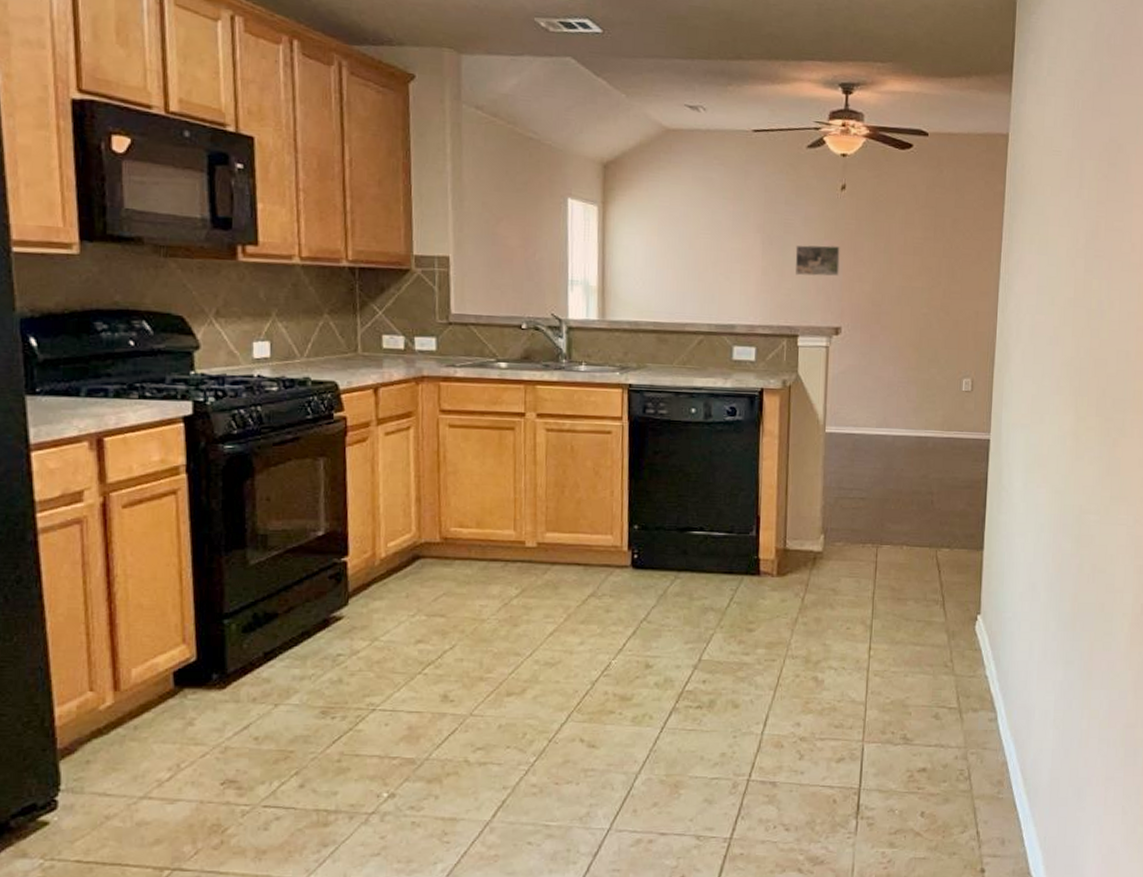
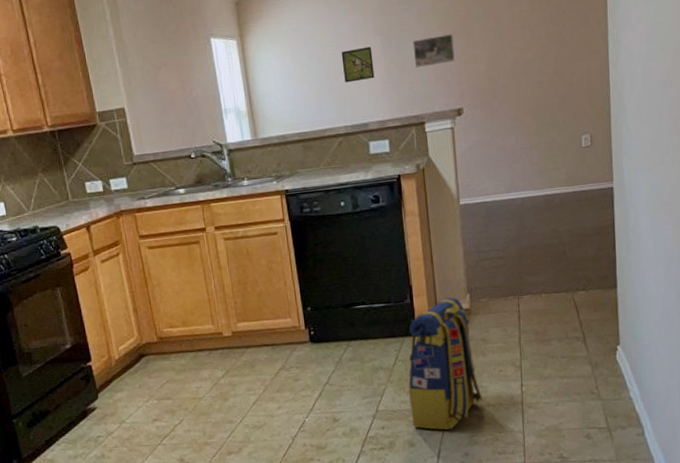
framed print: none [715,241,751,278] -> present [341,46,375,83]
backpack: none [740,535,825,692] -> present [408,297,484,430]

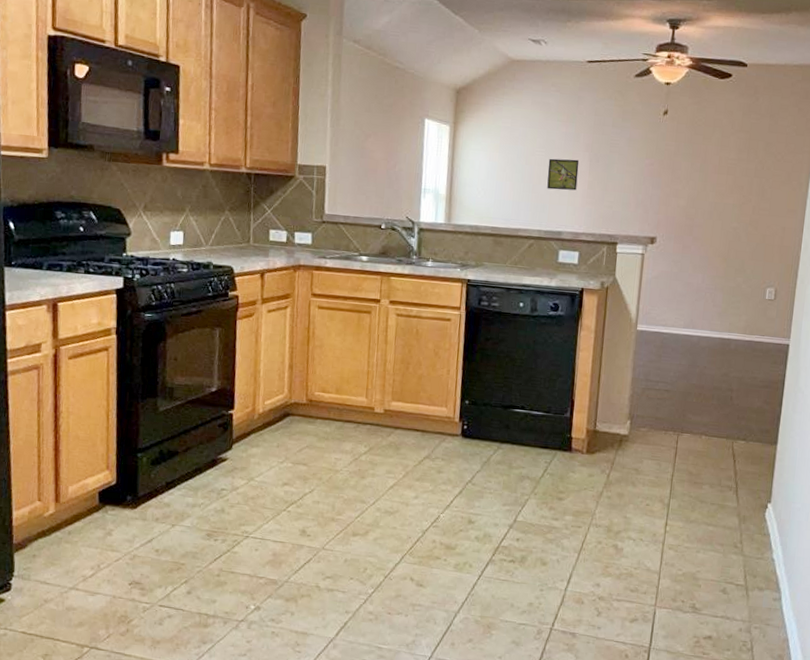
backpack: present [408,297,484,430] -> none [549,419,626,555]
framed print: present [412,34,455,69] -> none [617,163,660,192]

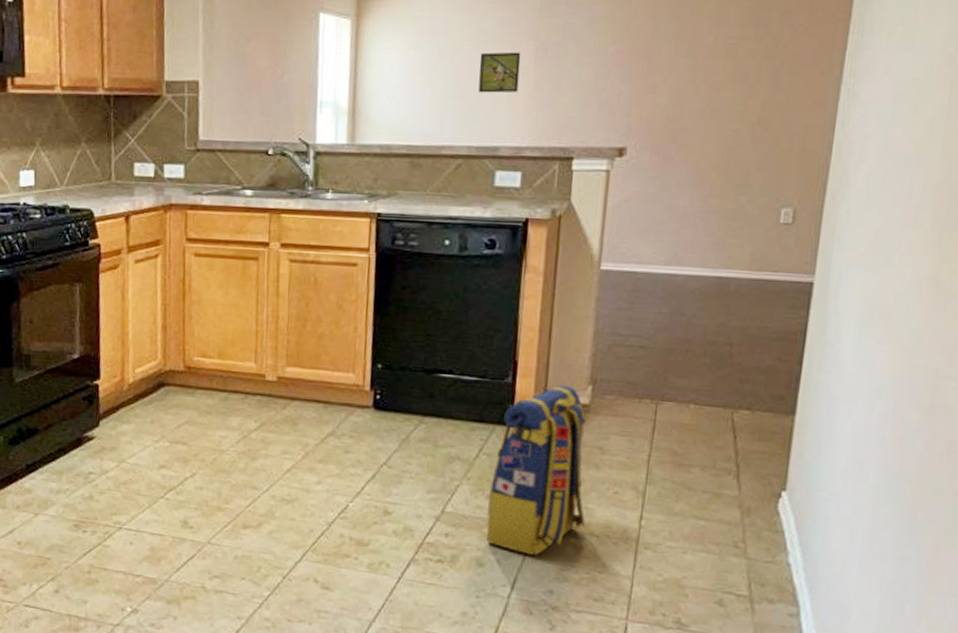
backpack: none [549,419,626,555] -> present [487,385,587,555]

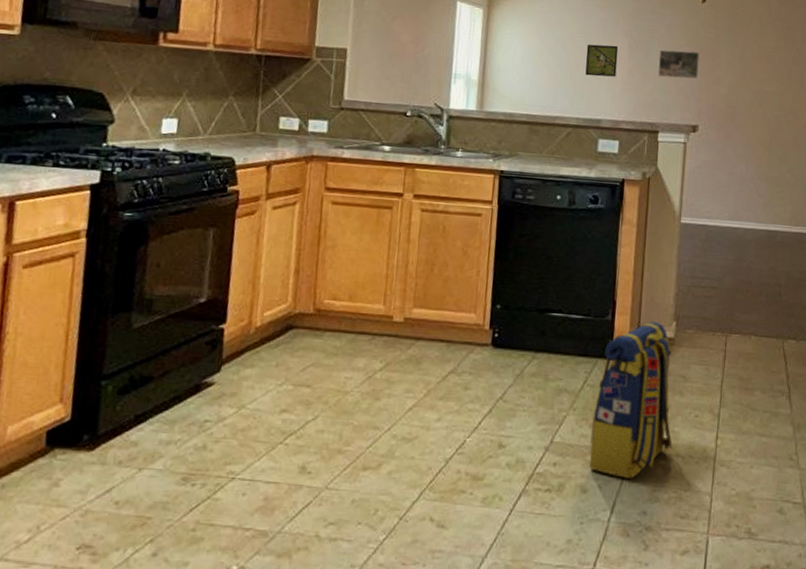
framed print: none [572,51,631,89] -> present [657,49,700,79]

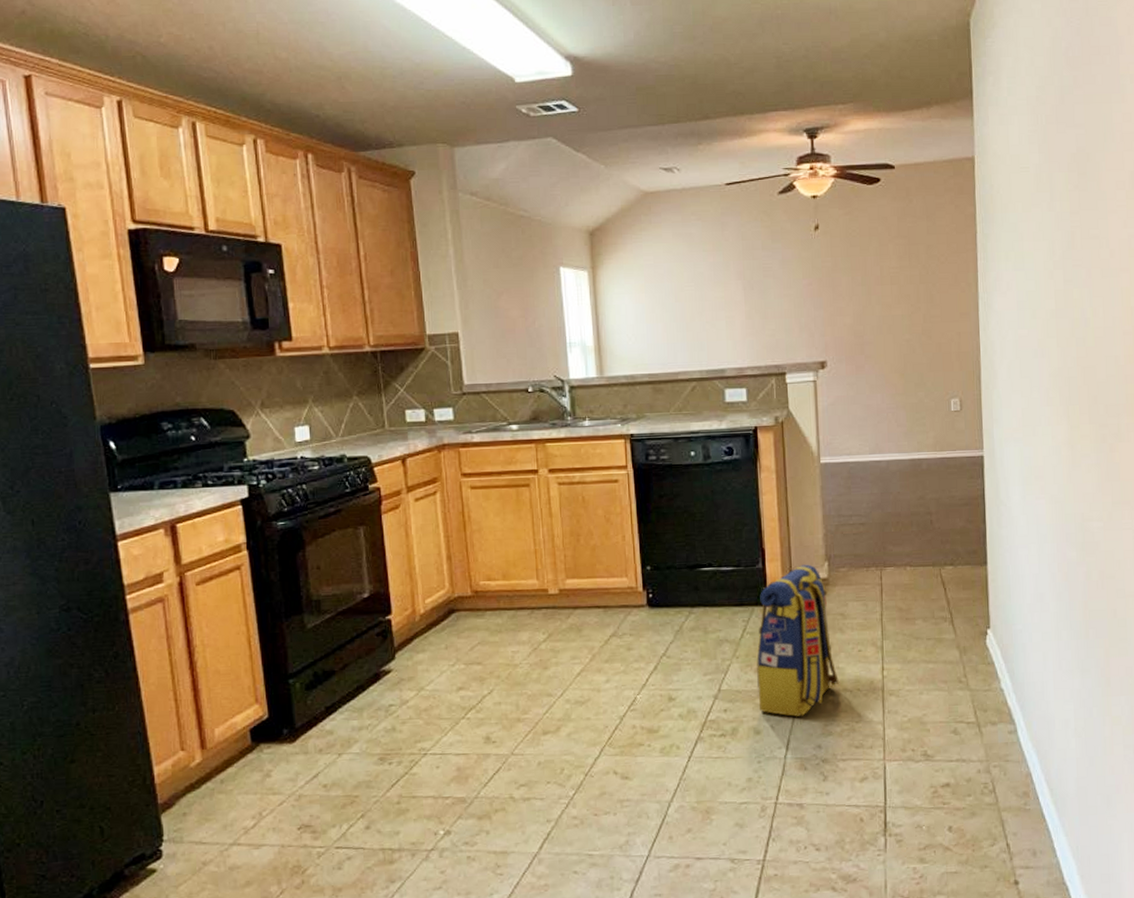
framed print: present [585,44,619,77] -> none [699,289,734,325]
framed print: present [657,49,700,79] -> none [776,284,820,316]

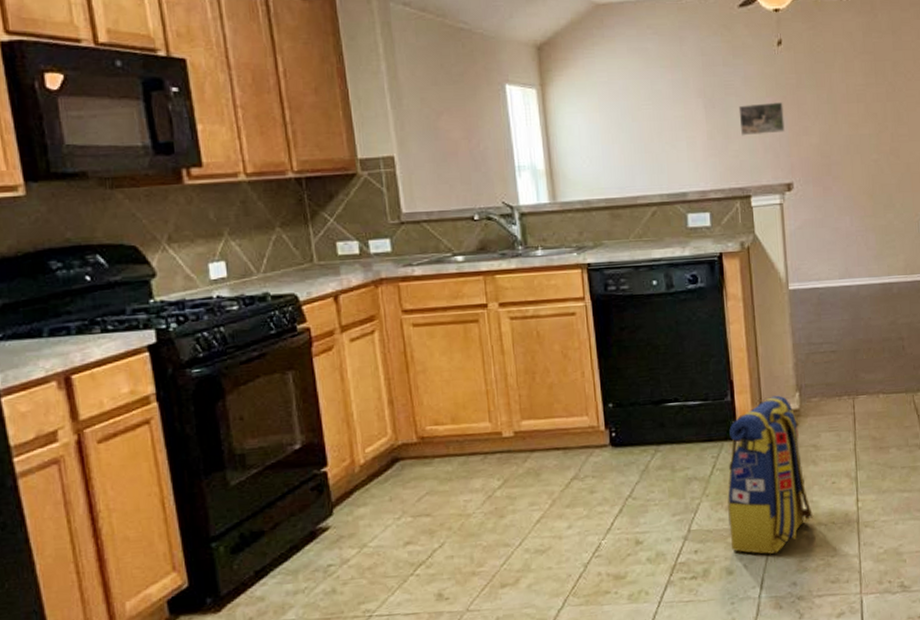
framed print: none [776,284,820,316] -> present [738,102,785,136]

